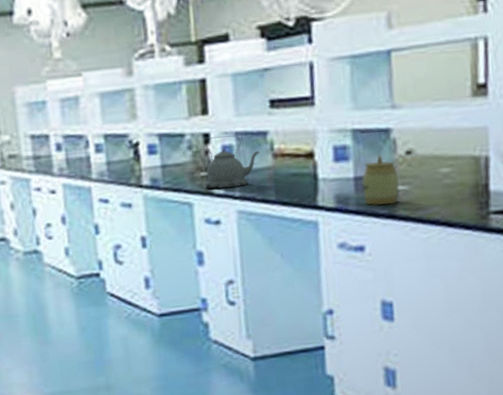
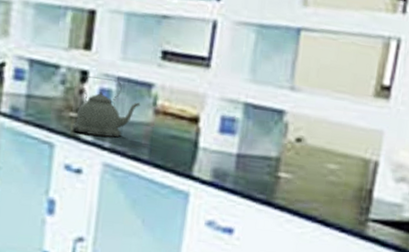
jar: present [362,154,400,206] -> none [243,135,284,191]

